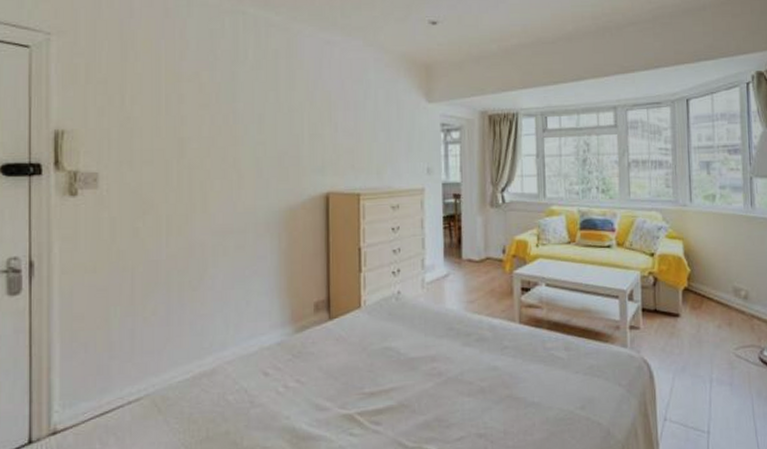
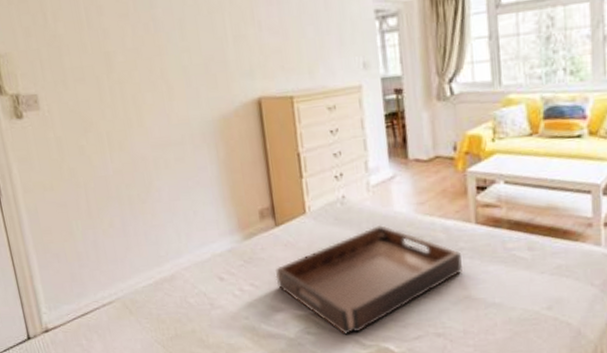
serving tray: none [323,321,505,436] -> present [275,224,462,335]

